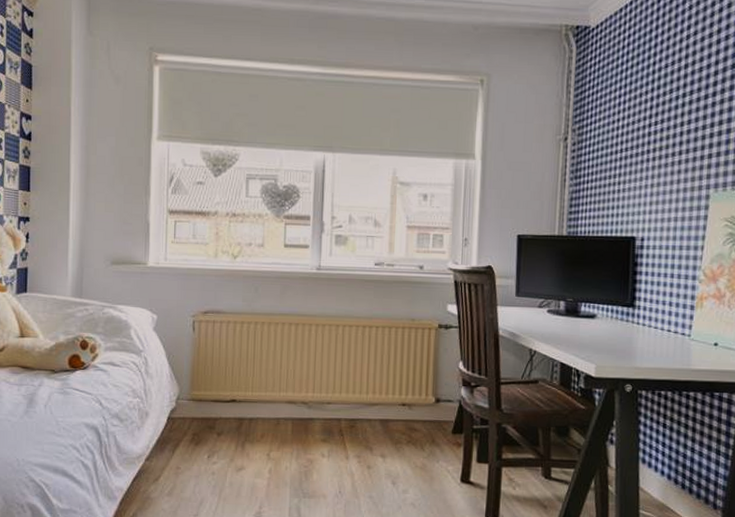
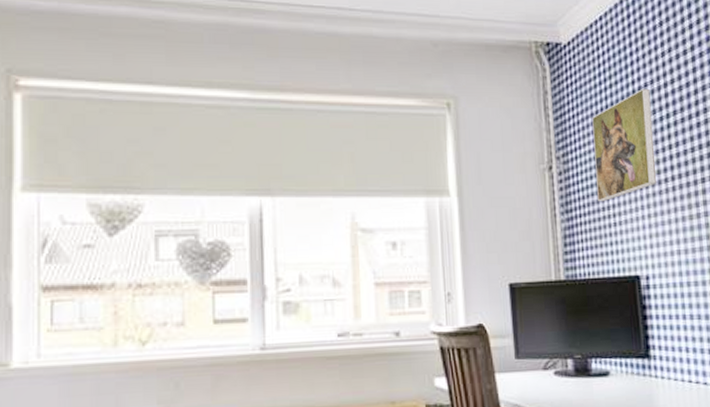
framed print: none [605,69,670,171] -> present [592,88,657,202]

